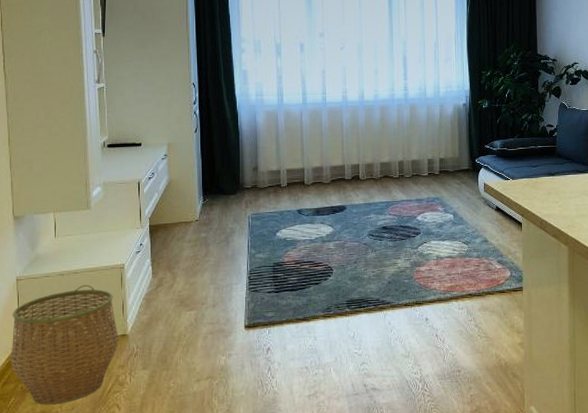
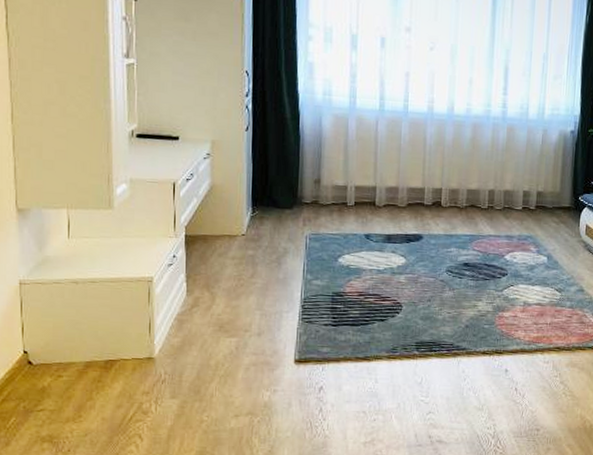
basket: present [10,284,119,405] -> none [10,296,144,429]

